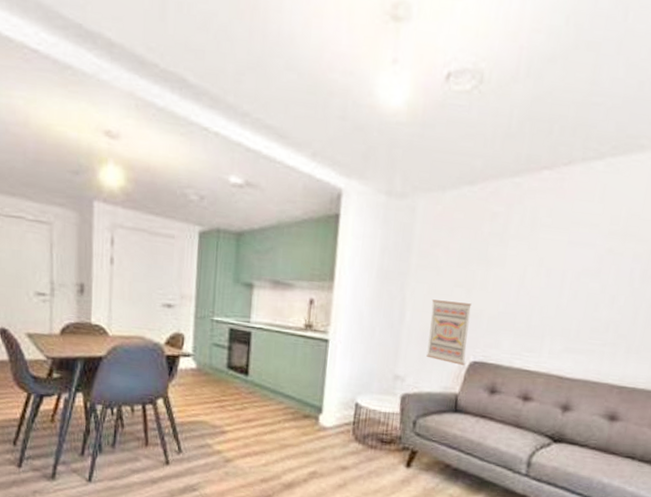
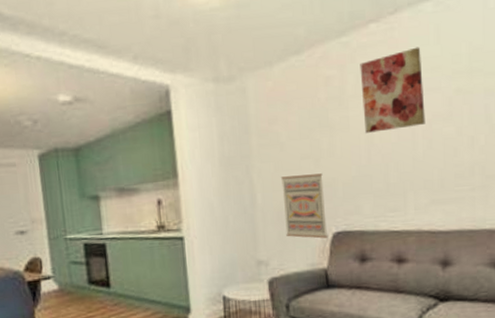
wall art: none [519,201,585,277] -> present [360,47,426,133]

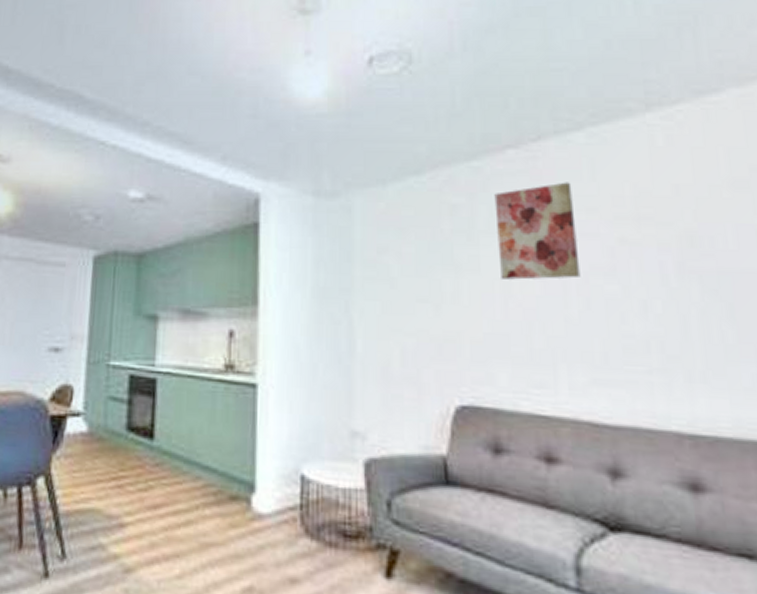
wall art: present [280,173,329,239] -> none [388,321,450,412]

